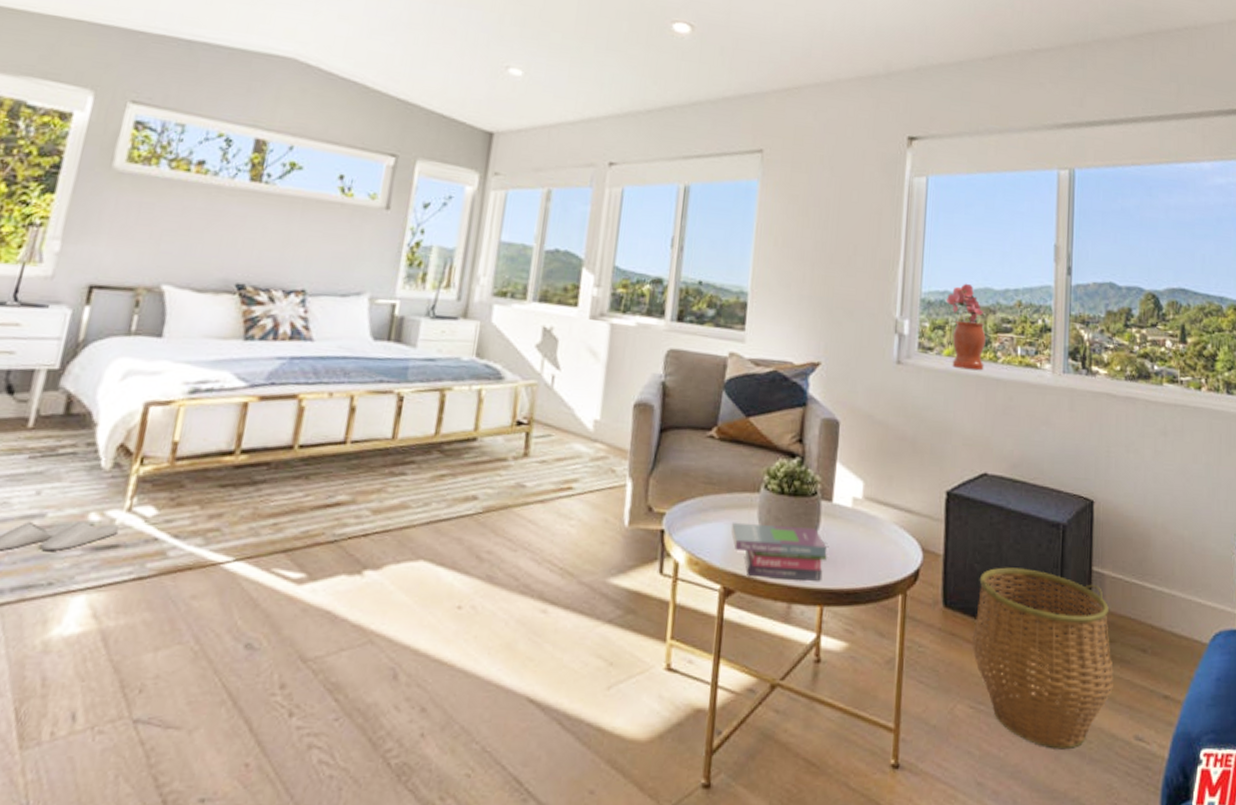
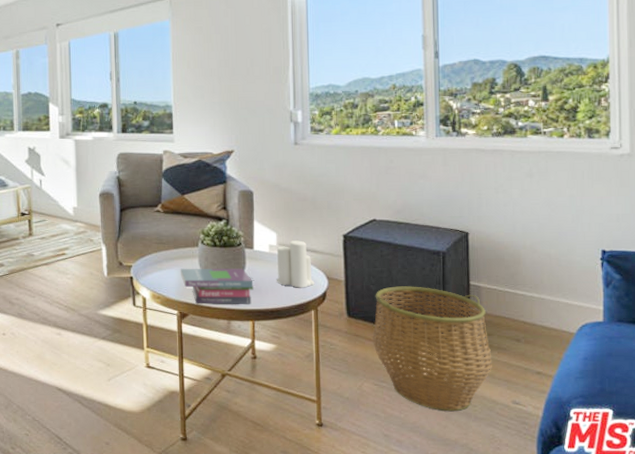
candle: none [857,491,906,562] -> present [276,238,315,288]
potted flower: present [945,283,986,371] -> none [330,76,367,143]

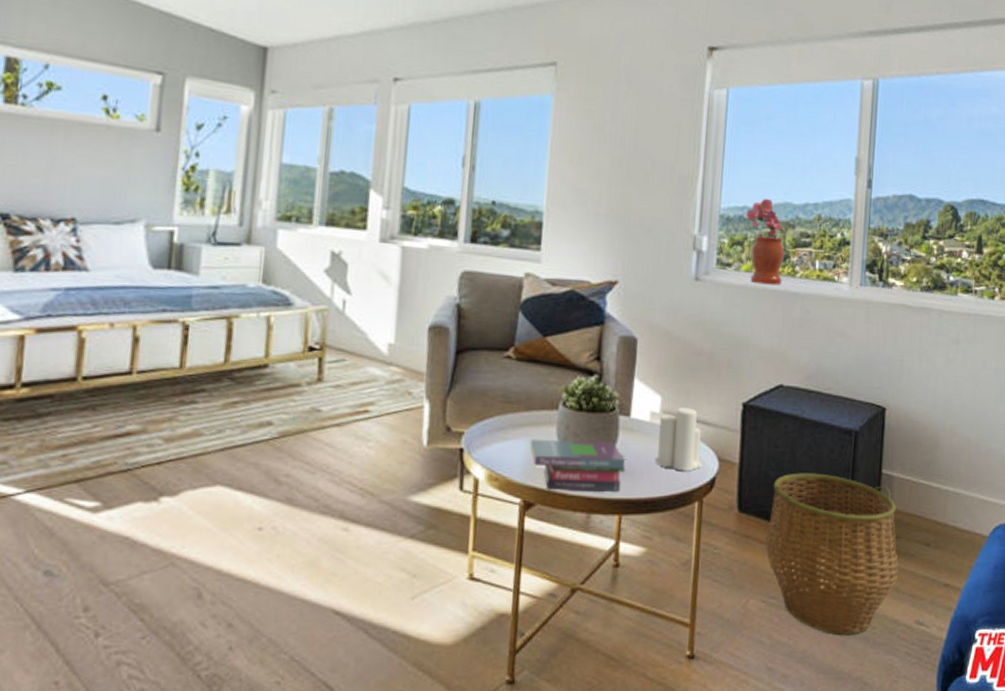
potted flower: none [330,76,367,143] -> present [744,198,785,286]

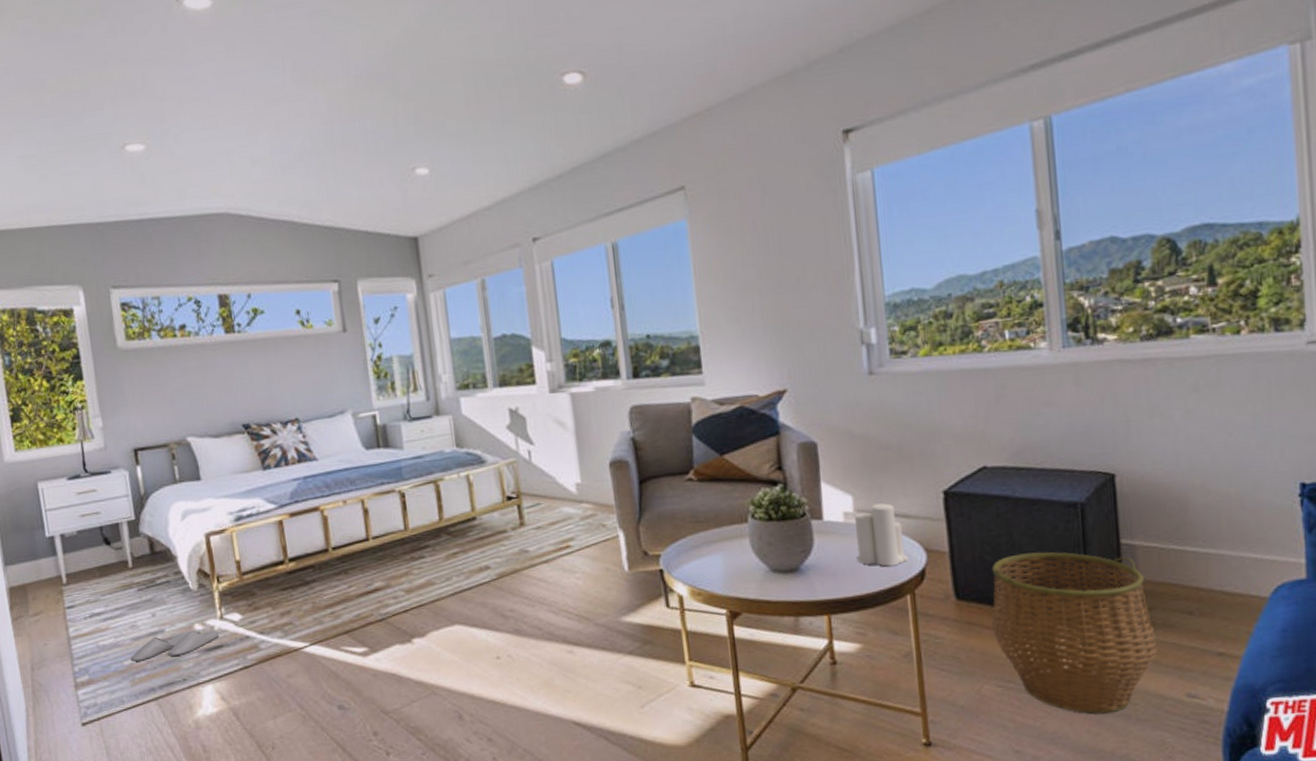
books: present [529,439,626,493] -> none [725,546,827,598]
potted flower: present [744,198,785,286] -> none [913,275,968,367]

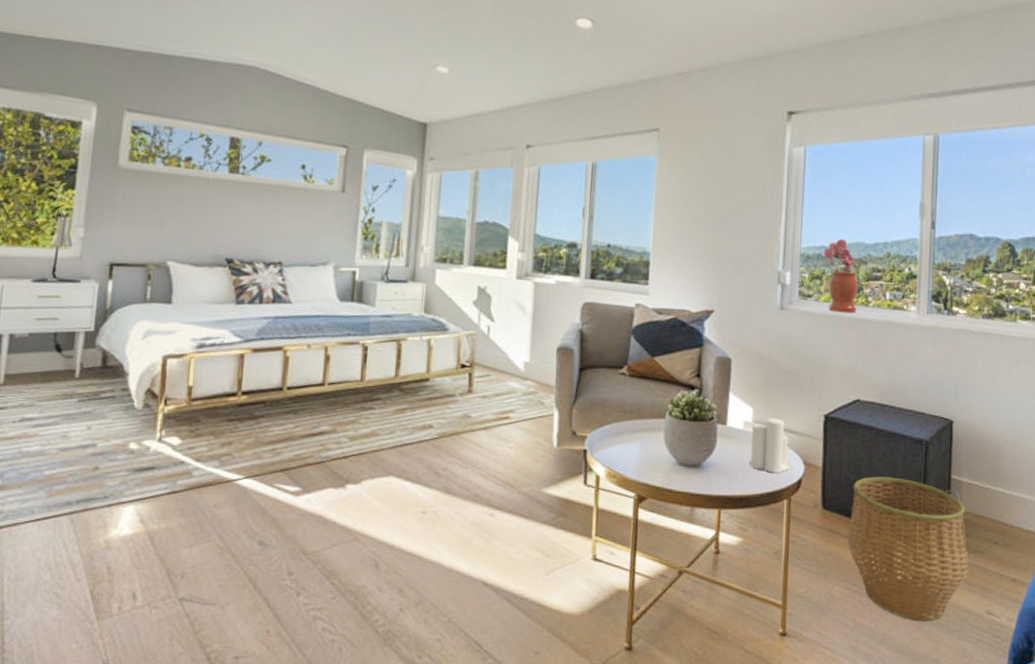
slippers: present [130,630,220,662] -> none [52,450,154,473]
potted flower: none [913,275,968,367] -> present [822,238,858,314]

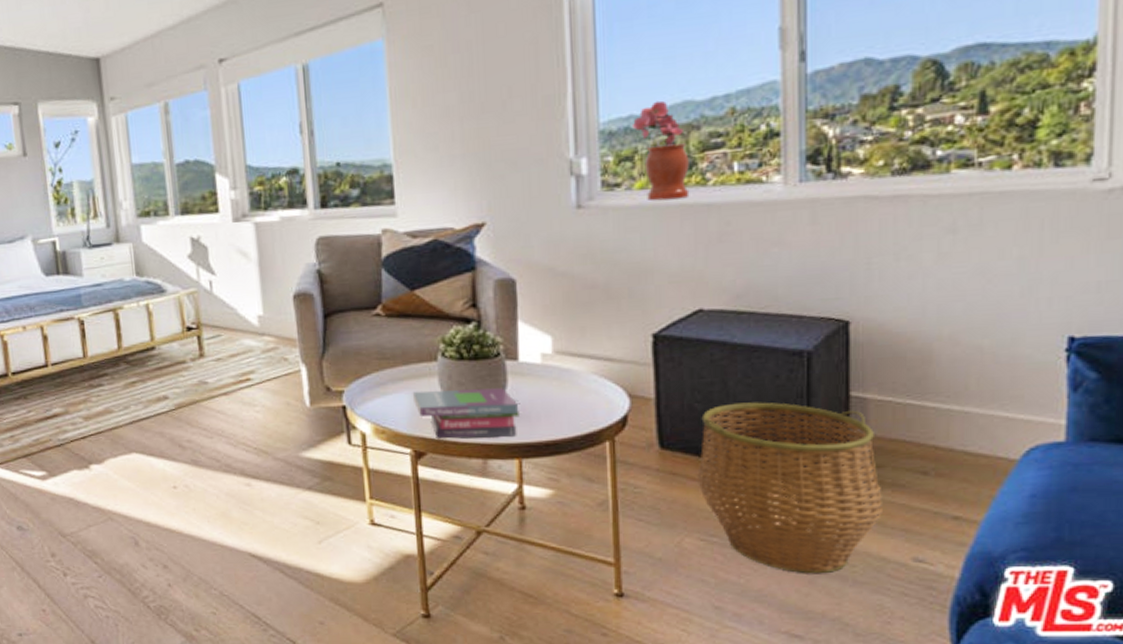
books: none [641,442,723,490] -> present [412,387,520,439]
candle: present [748,416,790,473] -> none [552,342,610,412]

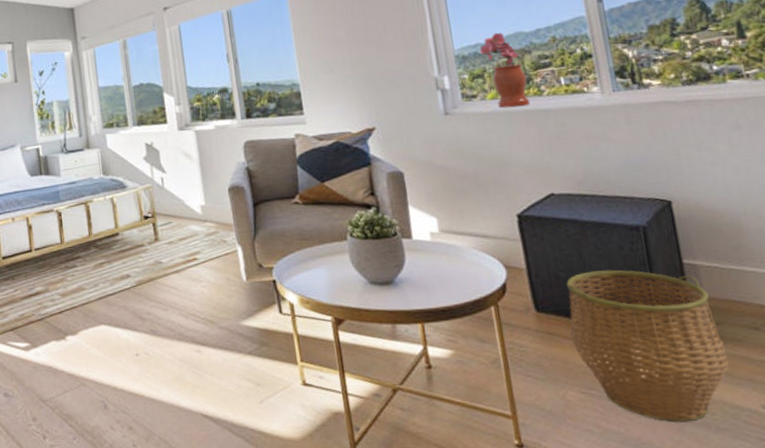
books: present [412,387,520,439] -> none [329,261,418,307]

